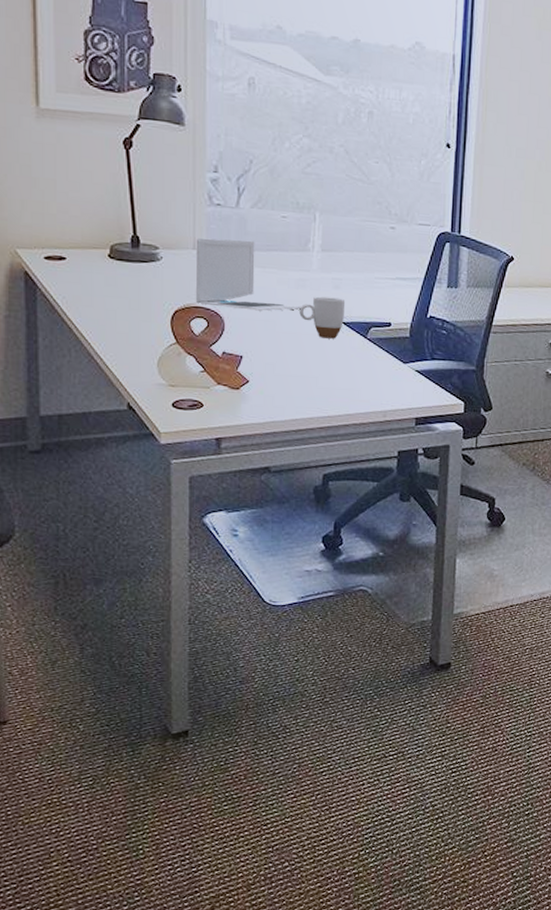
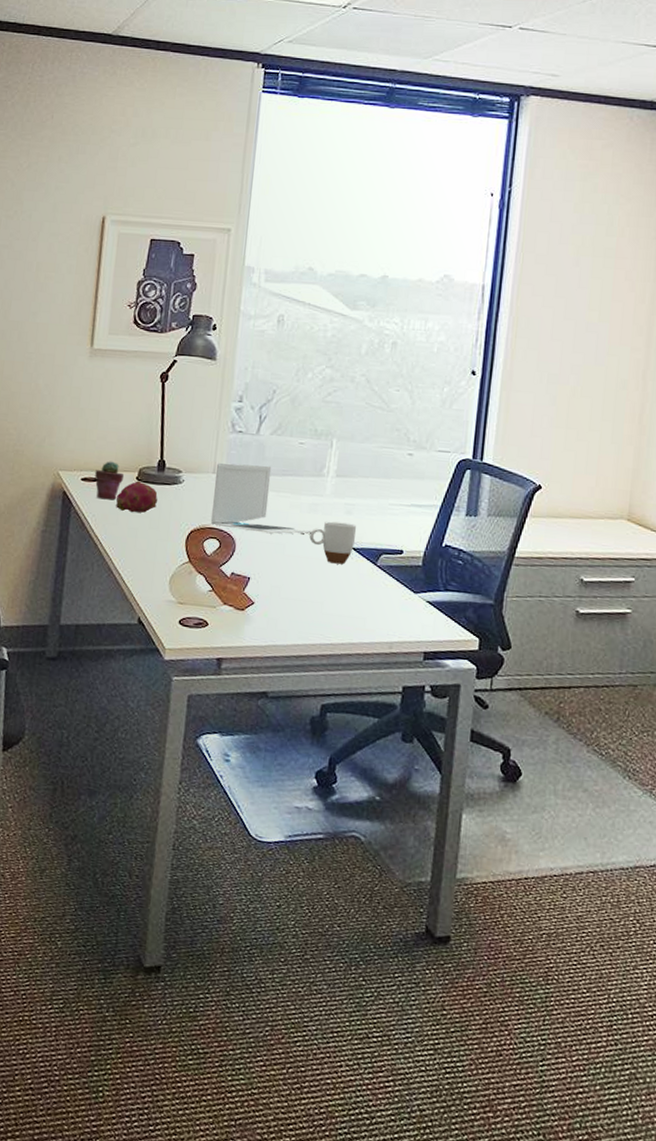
potted succulent: none [60,237,93,280] -> present [95,461,124,500]
fruit: none [87,258,134,293] -> present [115,480,158,513]

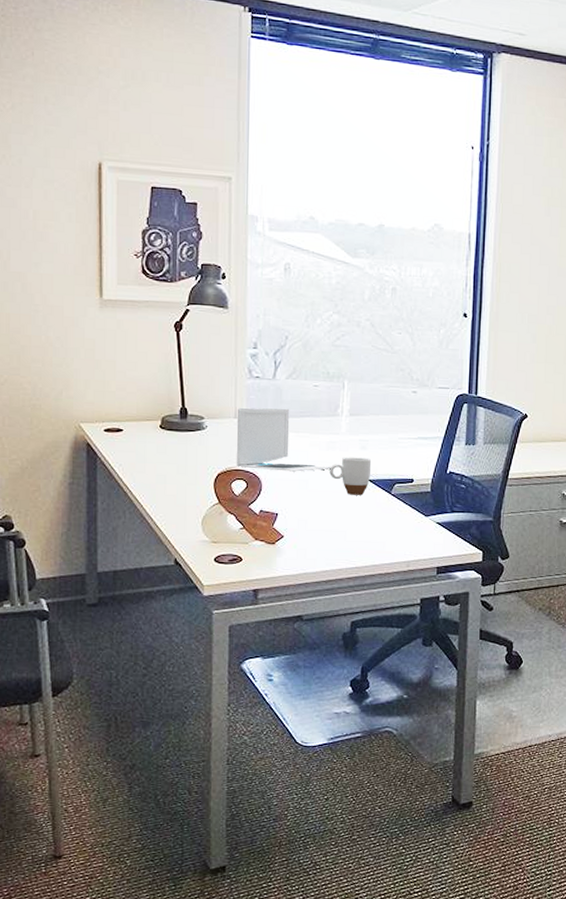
potted succulent: present [95,461,124,500] -> none [118,411,147,449]
fruit: present [115,480,158,513] -> none [141,429,182,460]

